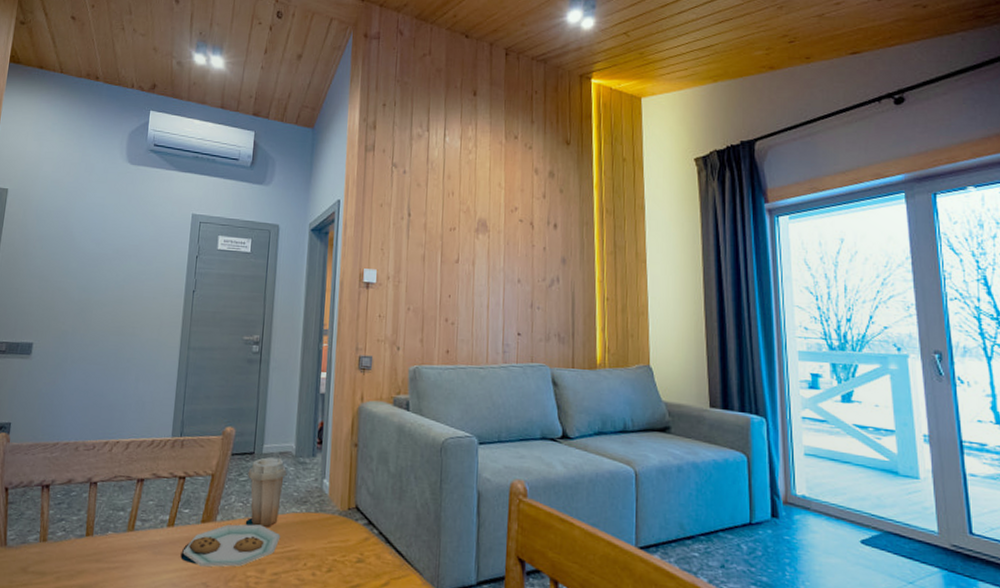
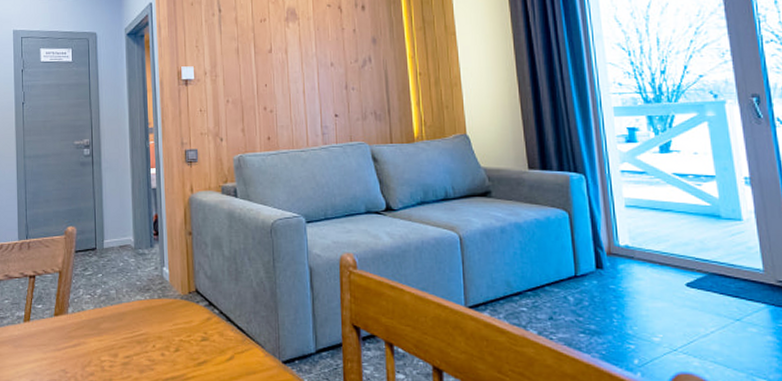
plate: present [180,457,287,567] -> none [39,250,129,356]

